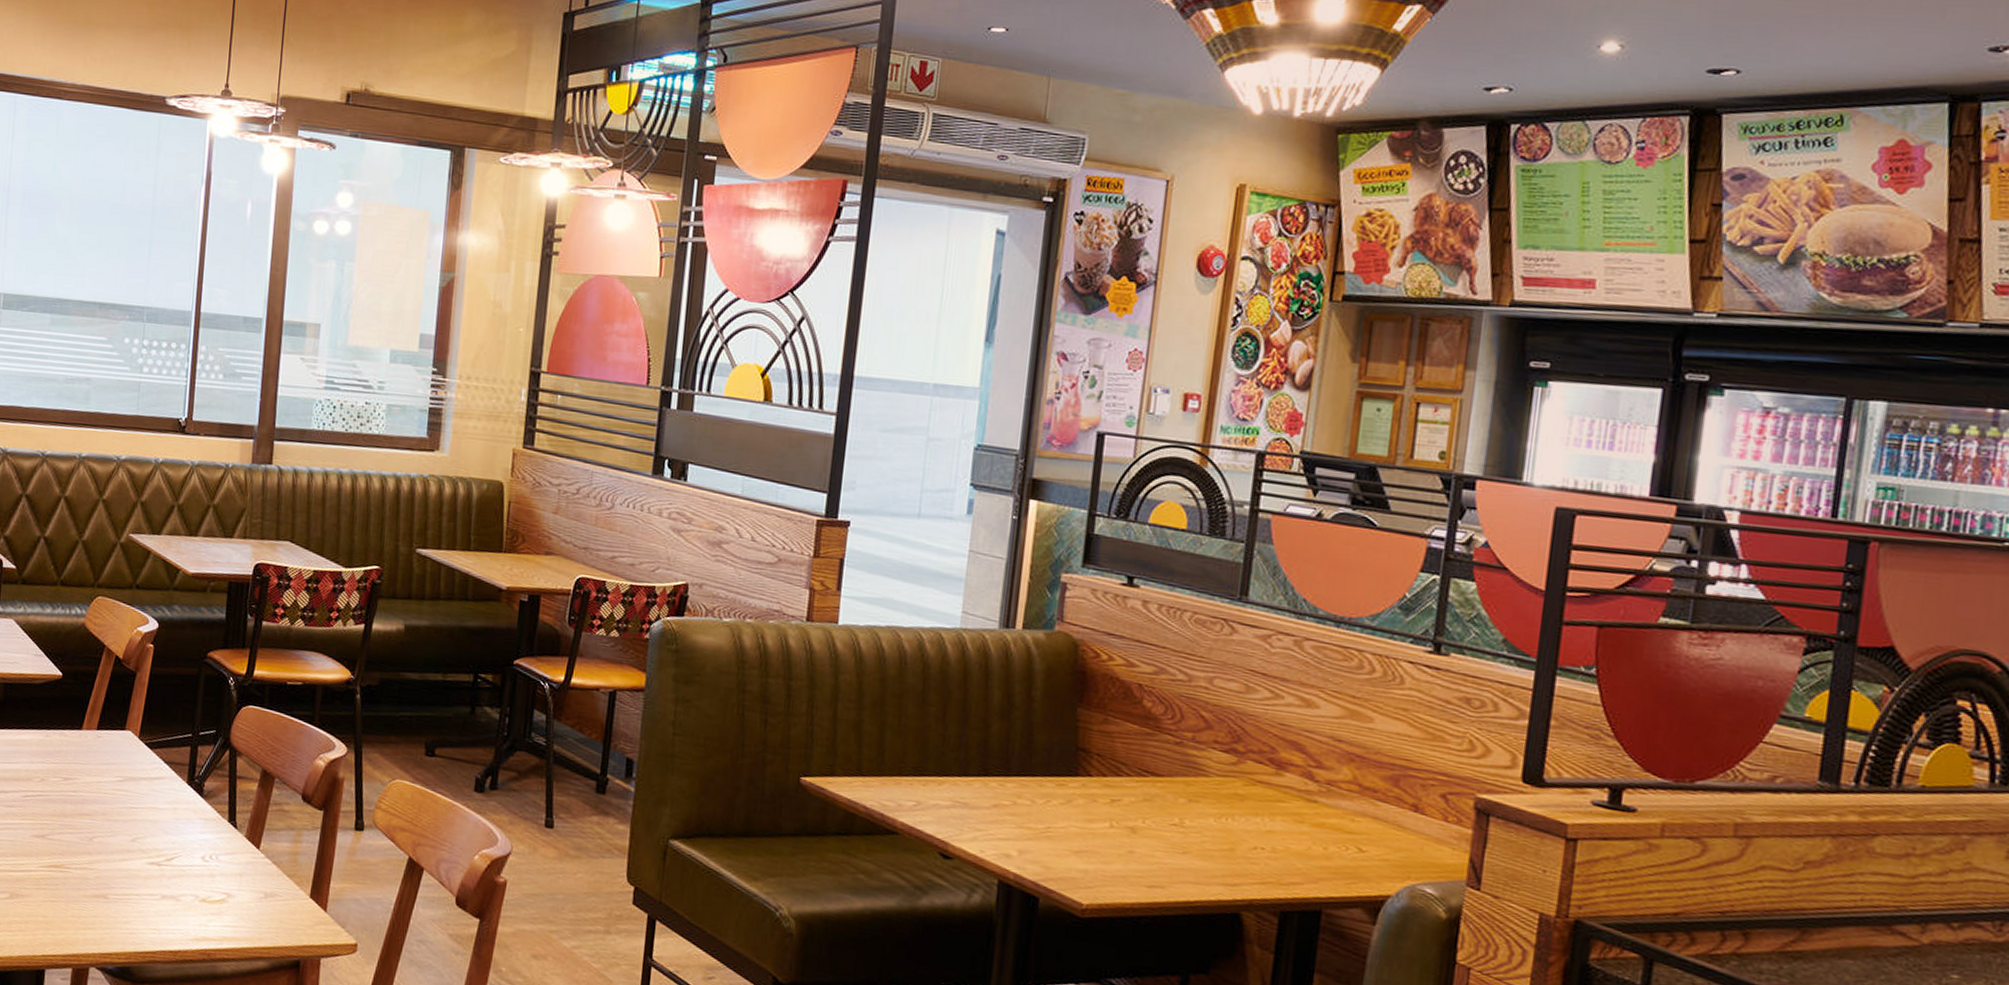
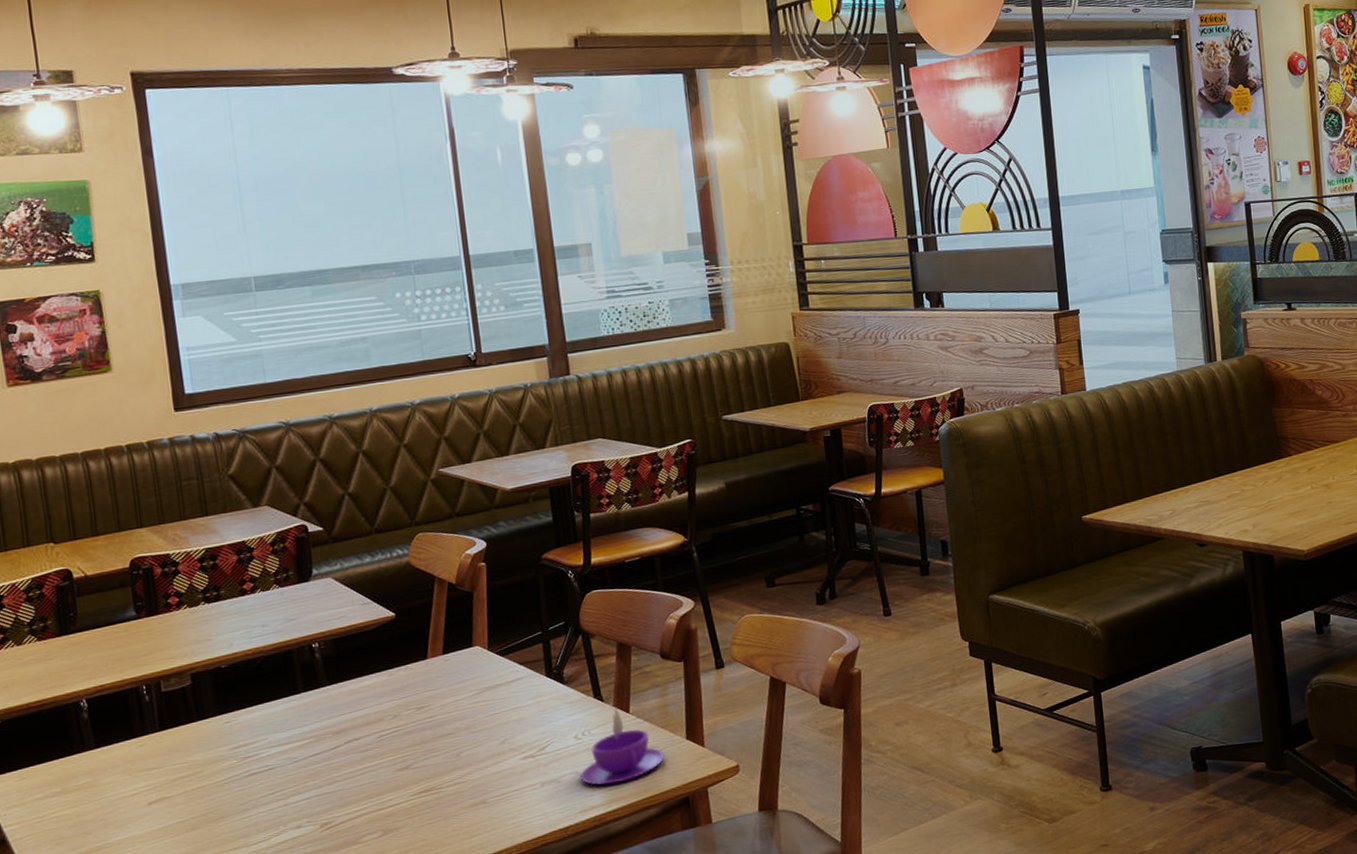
coffee cup: none [199,838,285,923] -> present [580,707,665,785]

